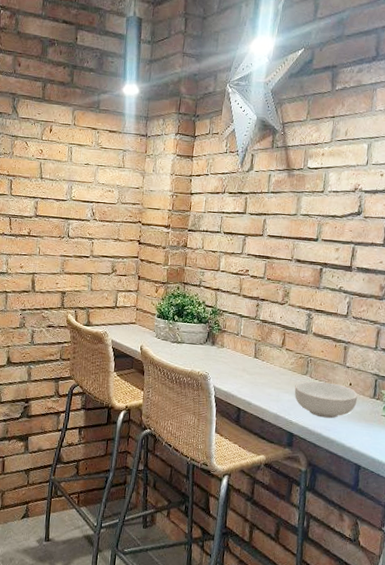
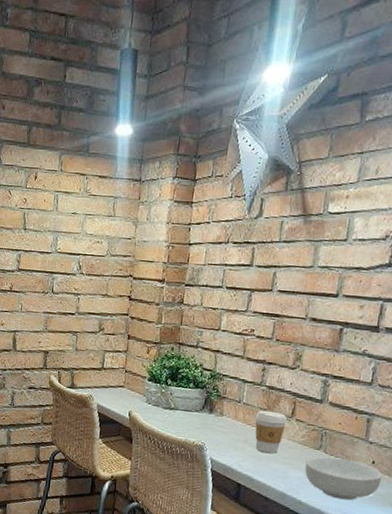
coffee cup: none [251,341,278,380] -> present [255,410,287,453]

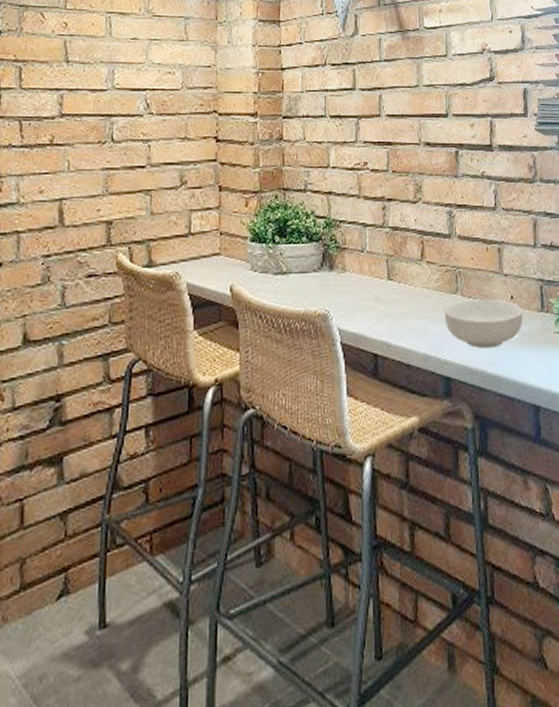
coffee cup: present [255,410,287,453] -> none [382,256,417,308]

